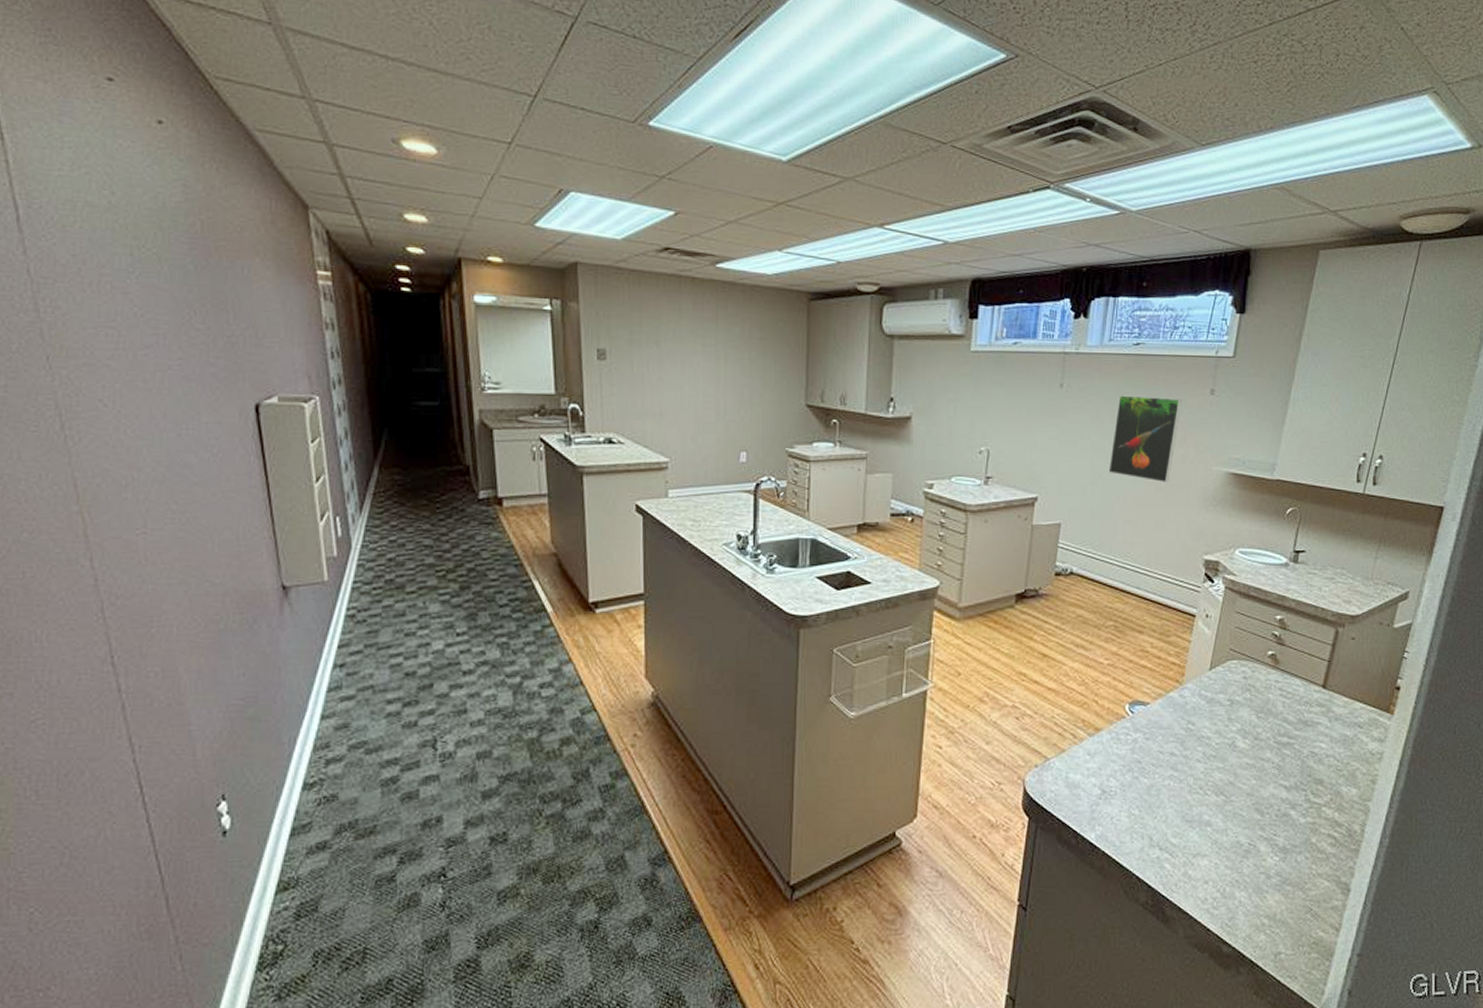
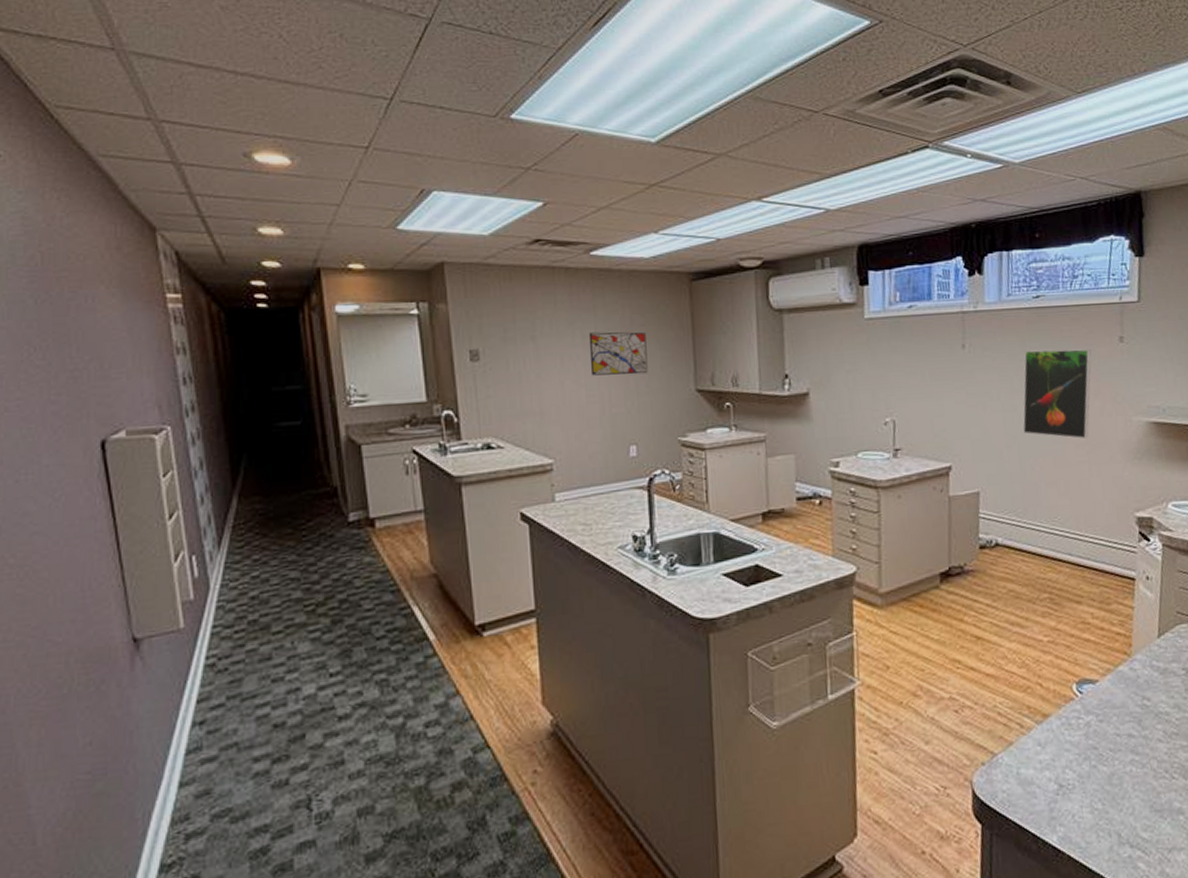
wall art: none [709,342,763,386] -> present [588,332,648,376]

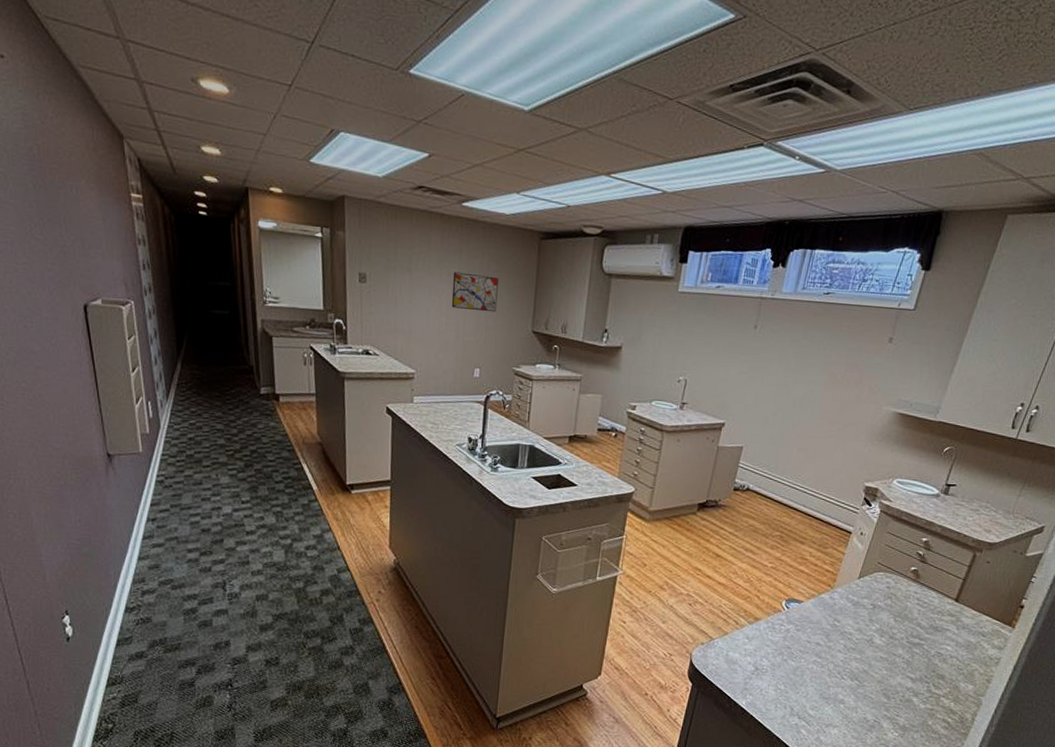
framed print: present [1022,348,1091,440] -> none [789,338,862,419]

